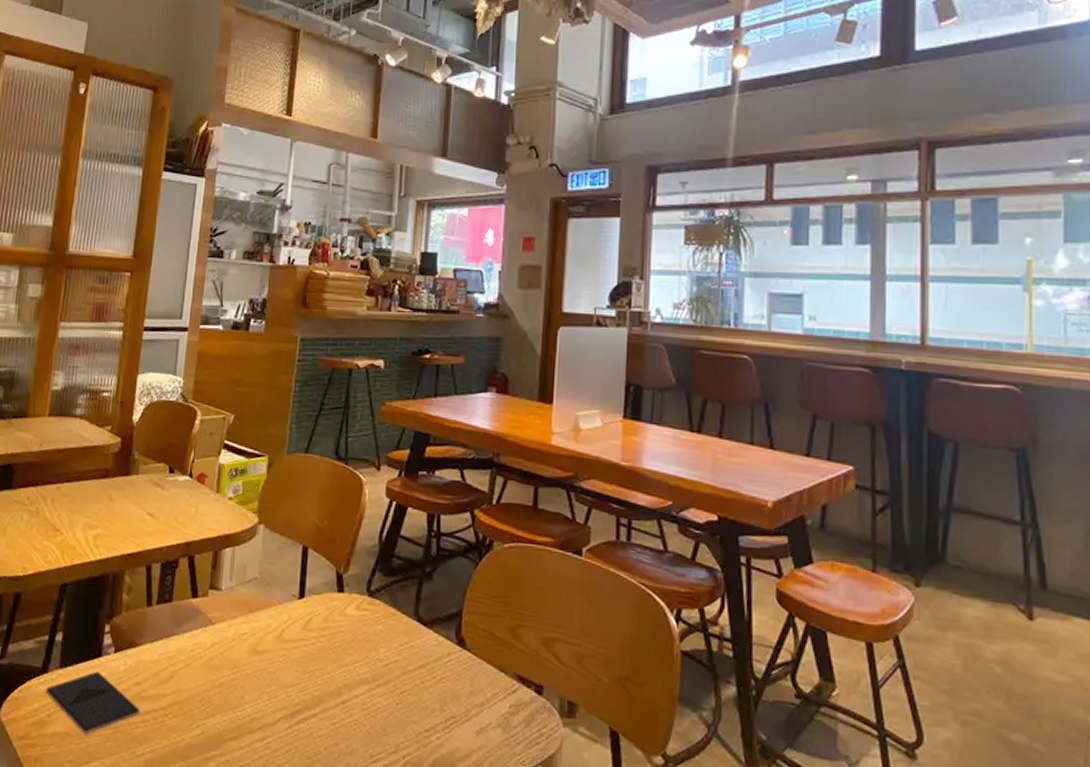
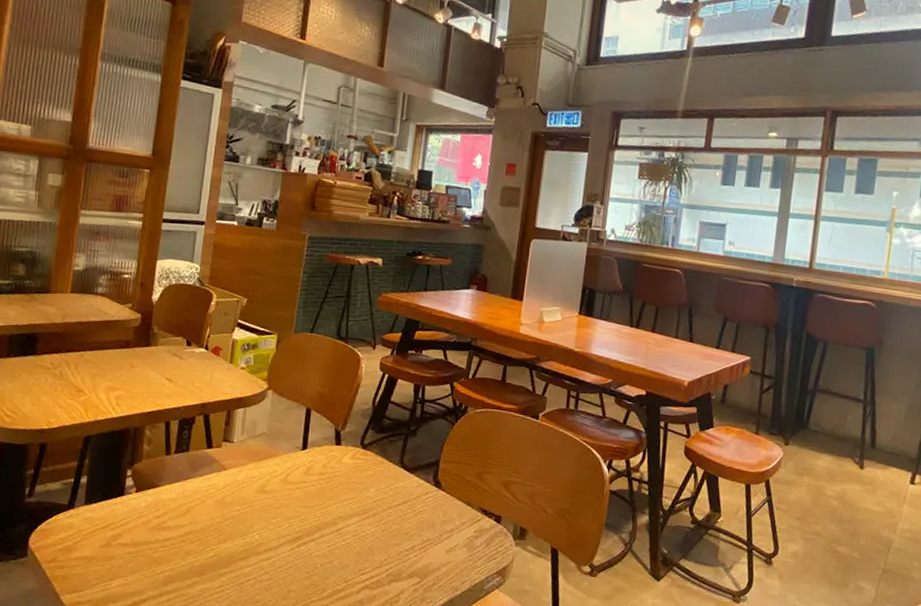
smartphone: present [46,671,140,735] -> none [72,507,160,558]

